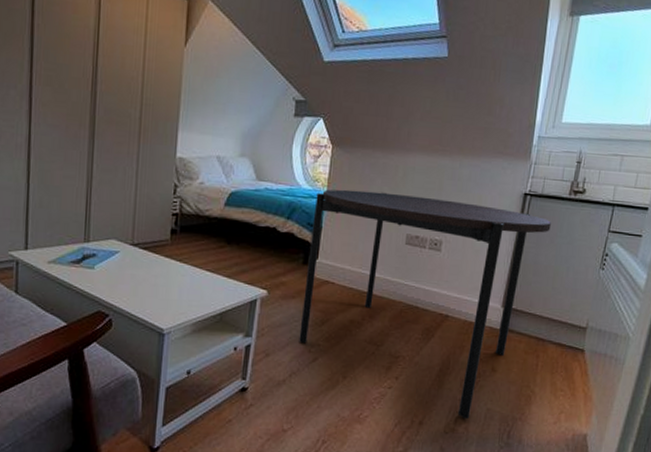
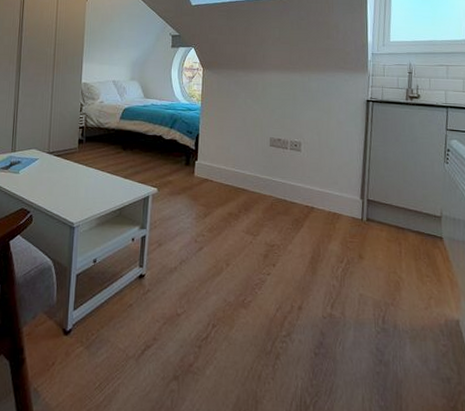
dining table: present [299,189,551,420] -> none [186,102,394,305]

